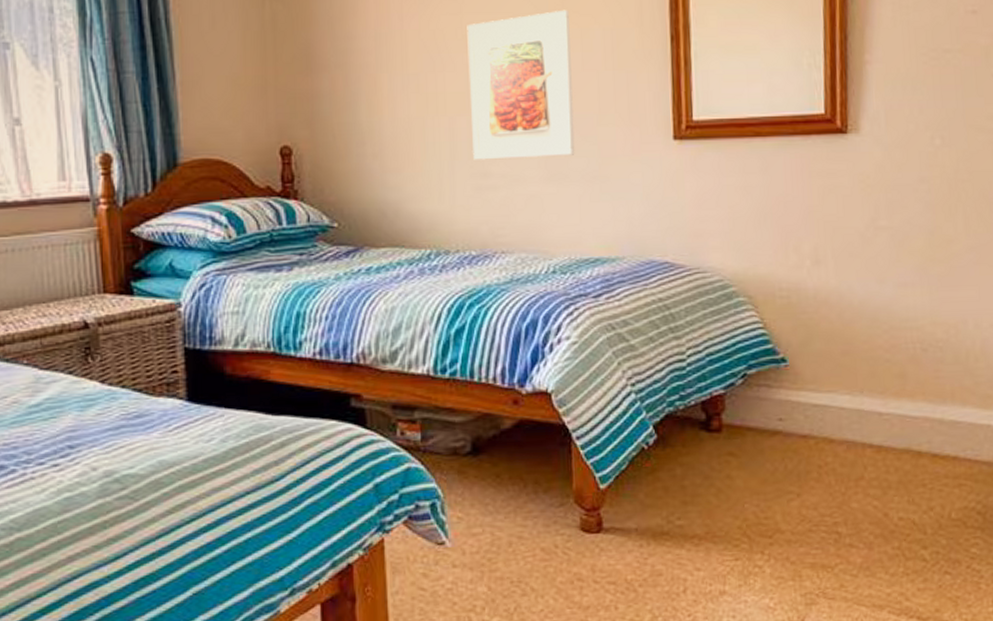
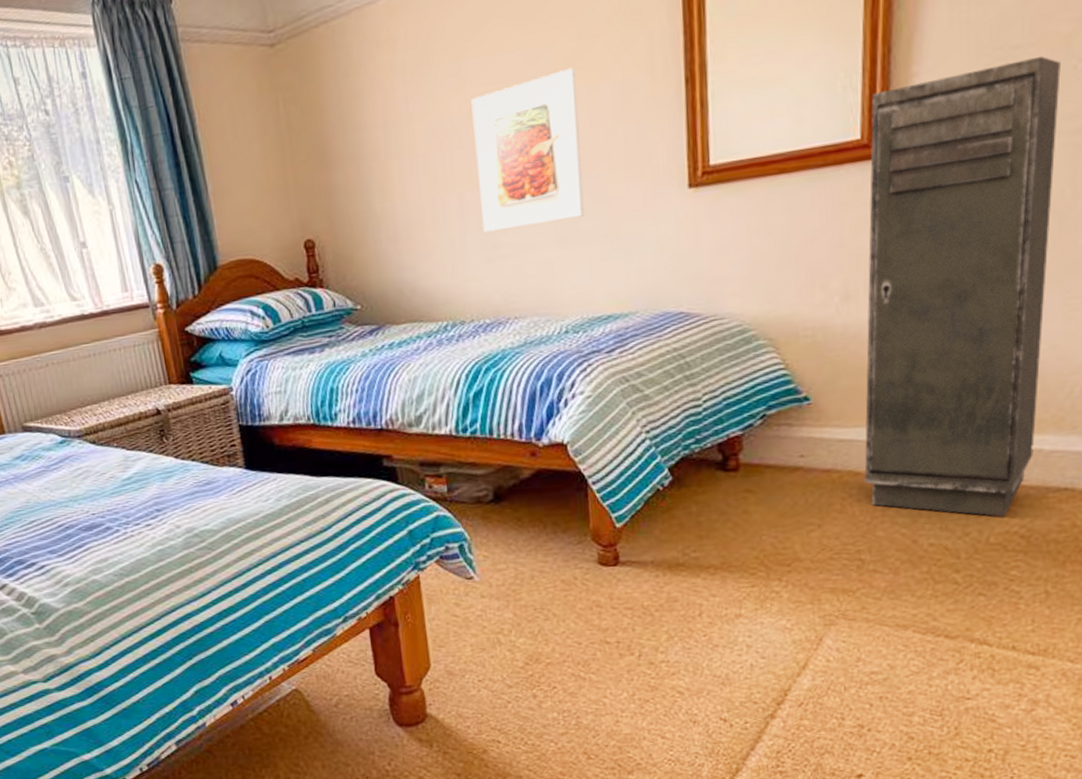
storage cabinet: none [832,61,984,492] -> present [864,55,1061,517]

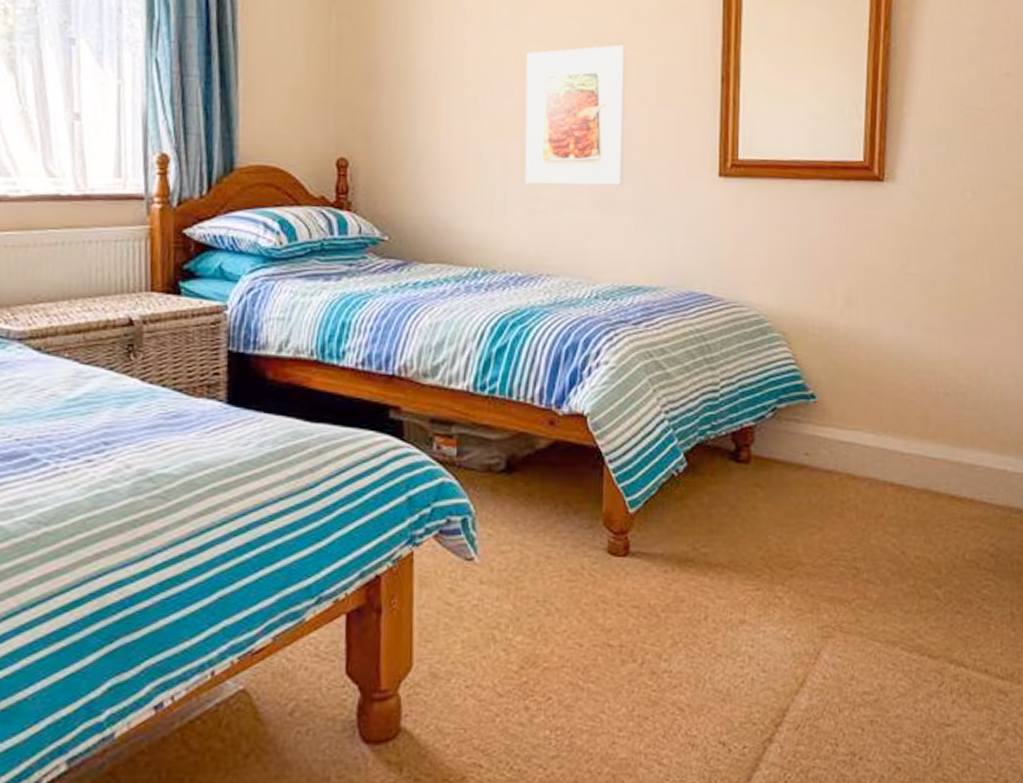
storage cabinet: present [864,55,1061,517] -> none [861,120,1013,534]

